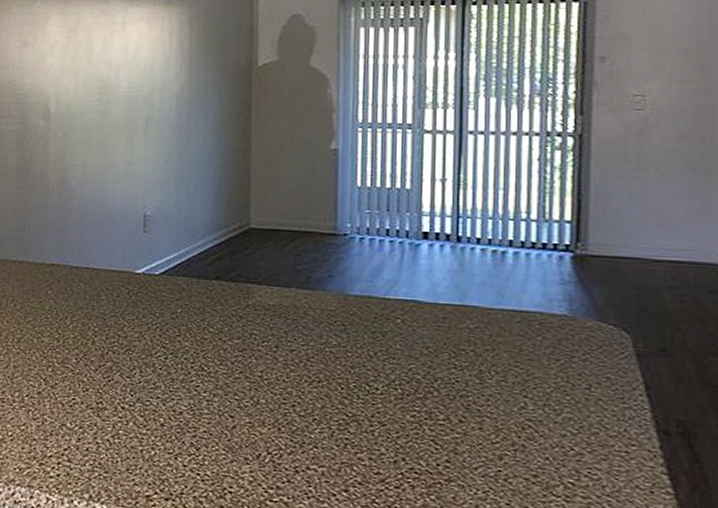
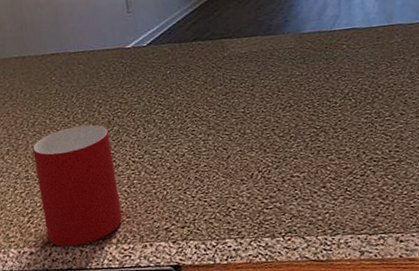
cup: none [13,352,101,492] -> present [33,124,123,247]

